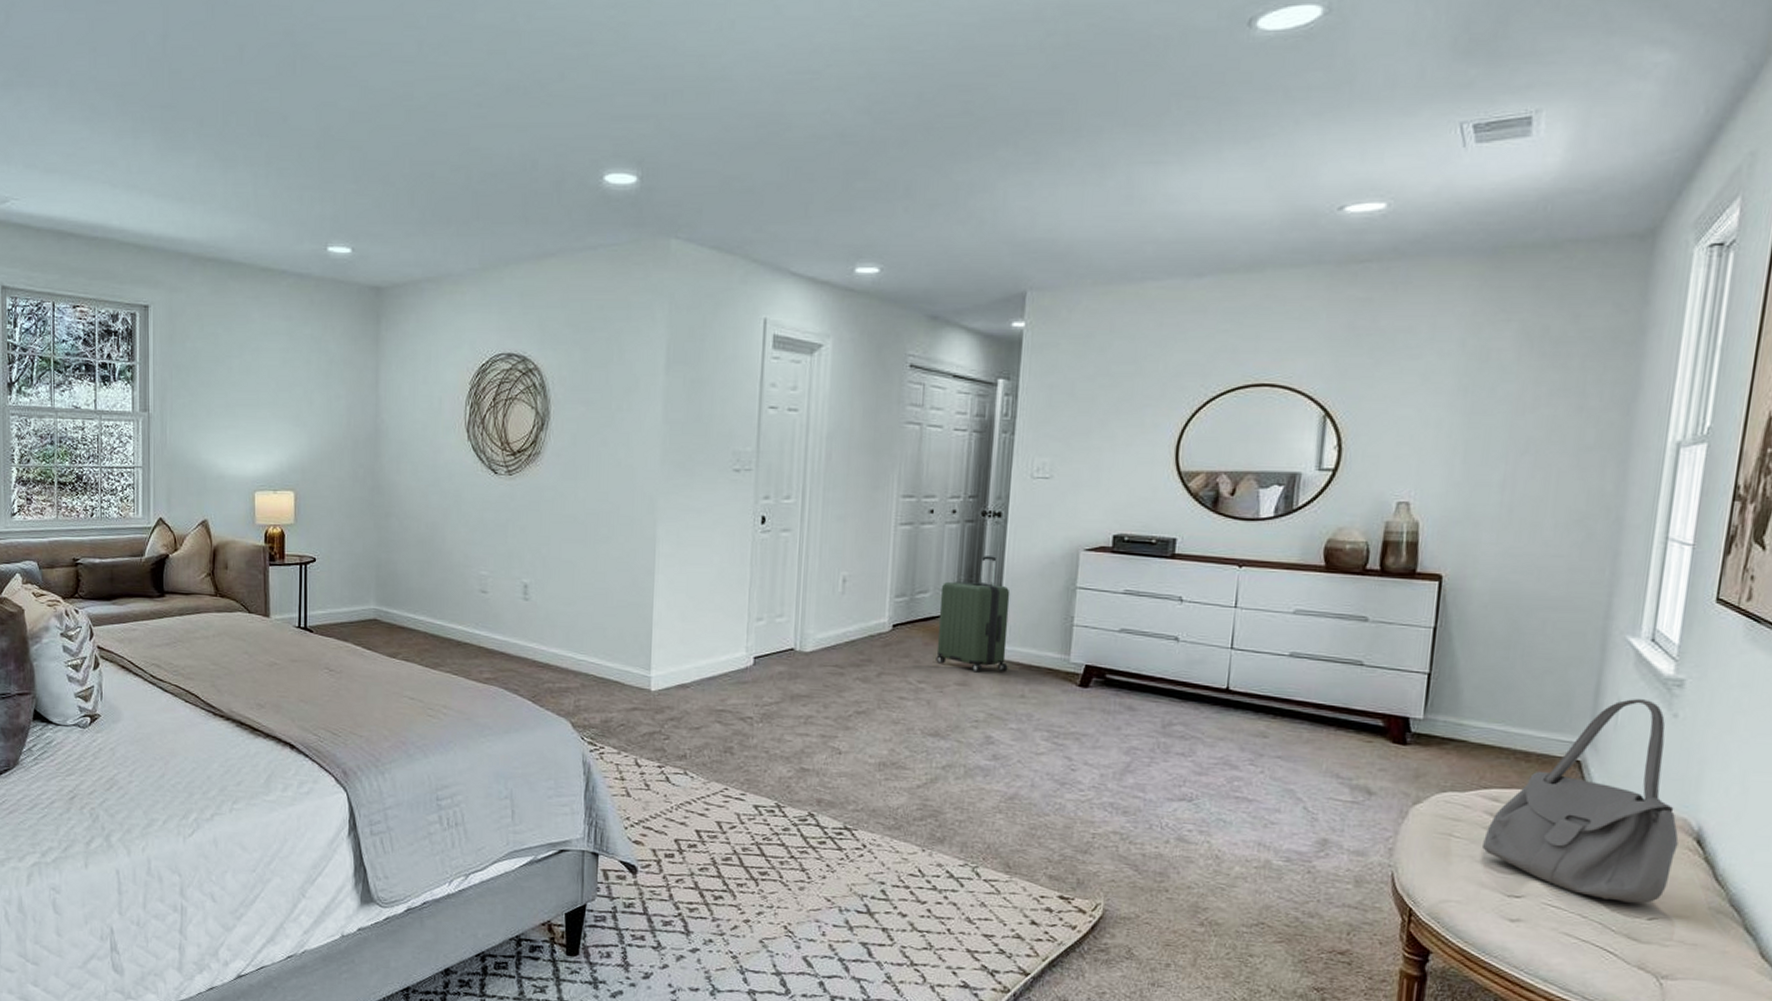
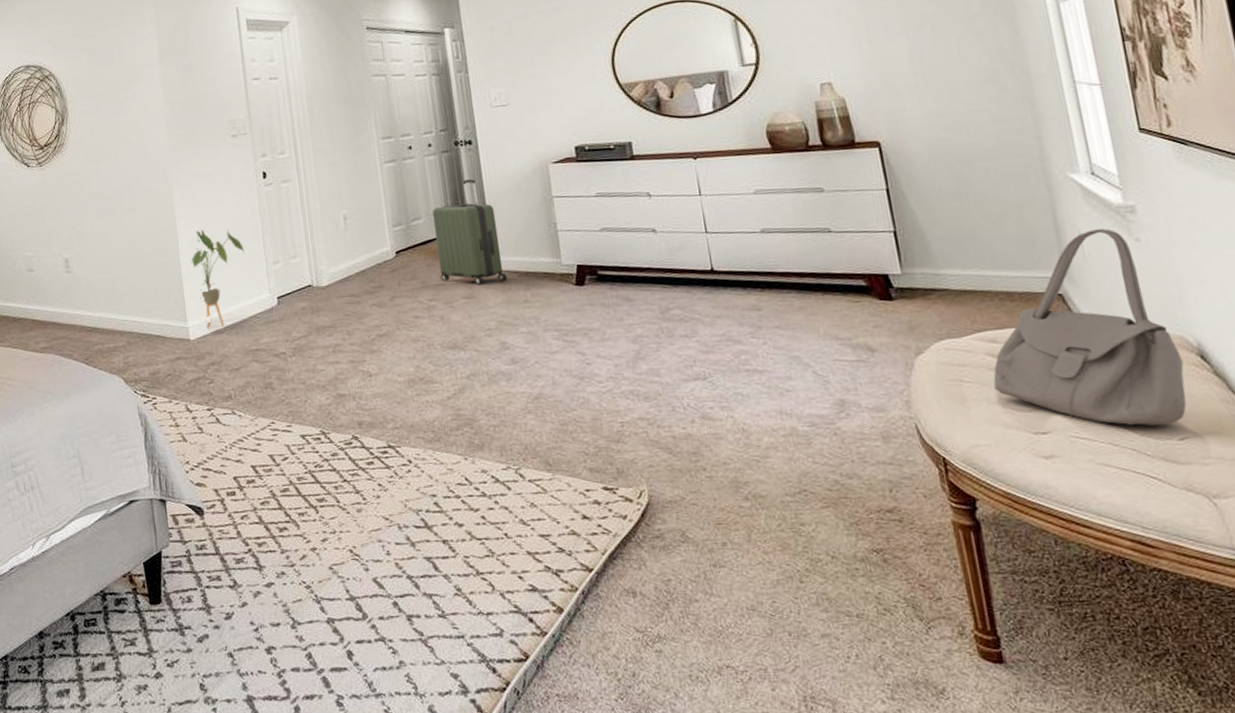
house plant: none [663,572,726,682] -> present [189,229,245,329]

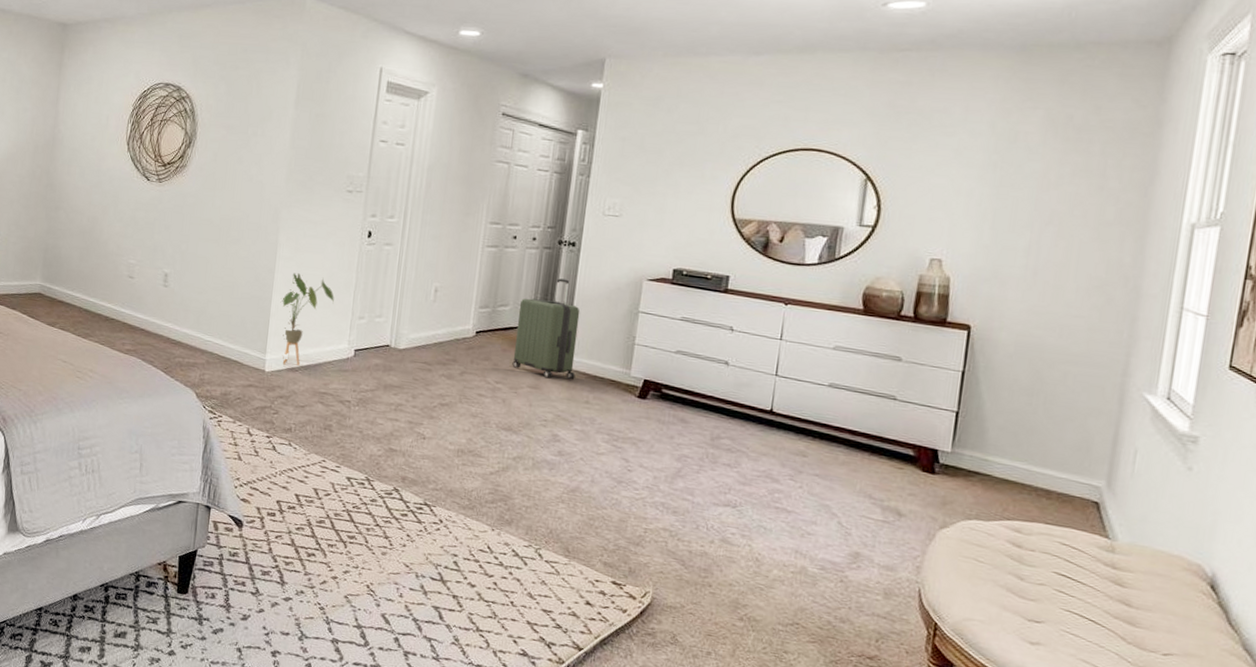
handbag: present [993,228,1187,426] -> none [1005,450,1193,640]

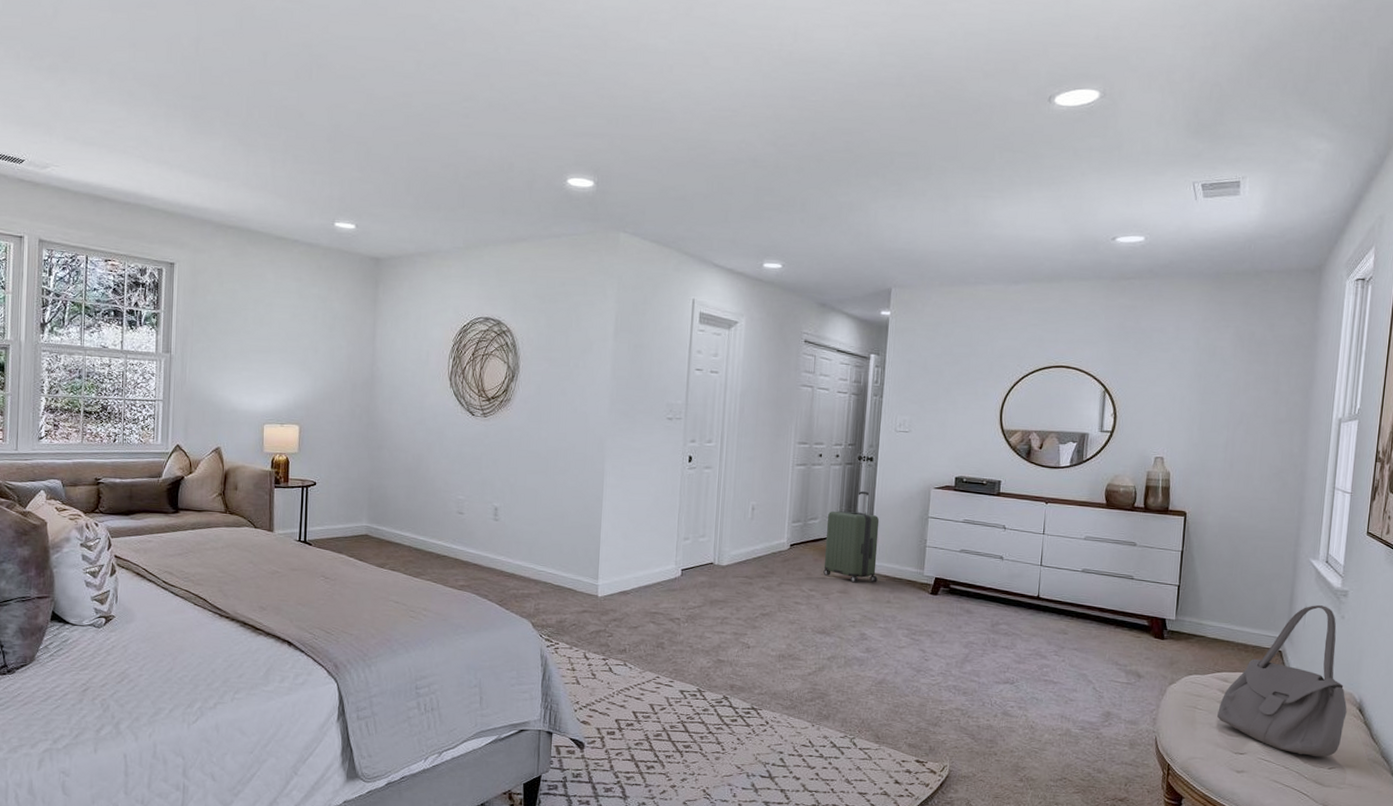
house plant: present [280,273,334,366] -> none [609,499,660,589]
handbag: none [1005,450,1193,640] -> present [1217,605,1347,757]

